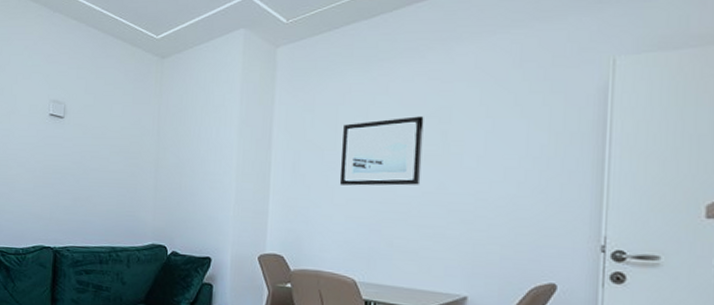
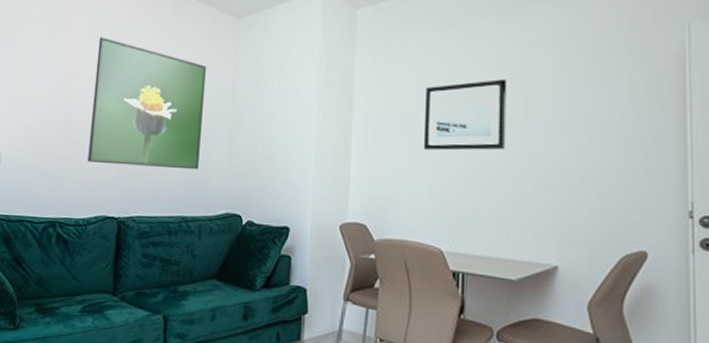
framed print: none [25,78,133,204] -> present [87,37,207,170]

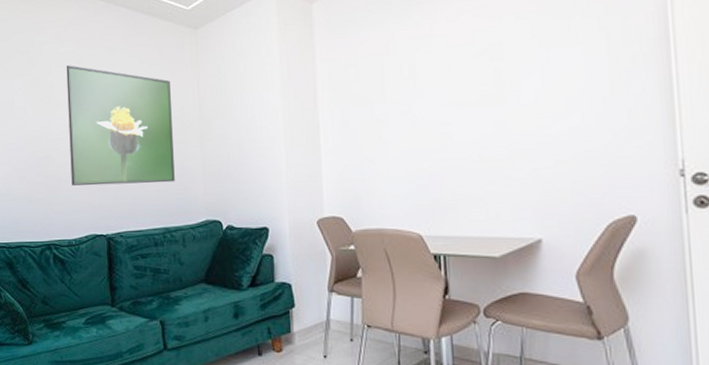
wall art: present [423,79,507,151] -> none [390,56,478,137]

